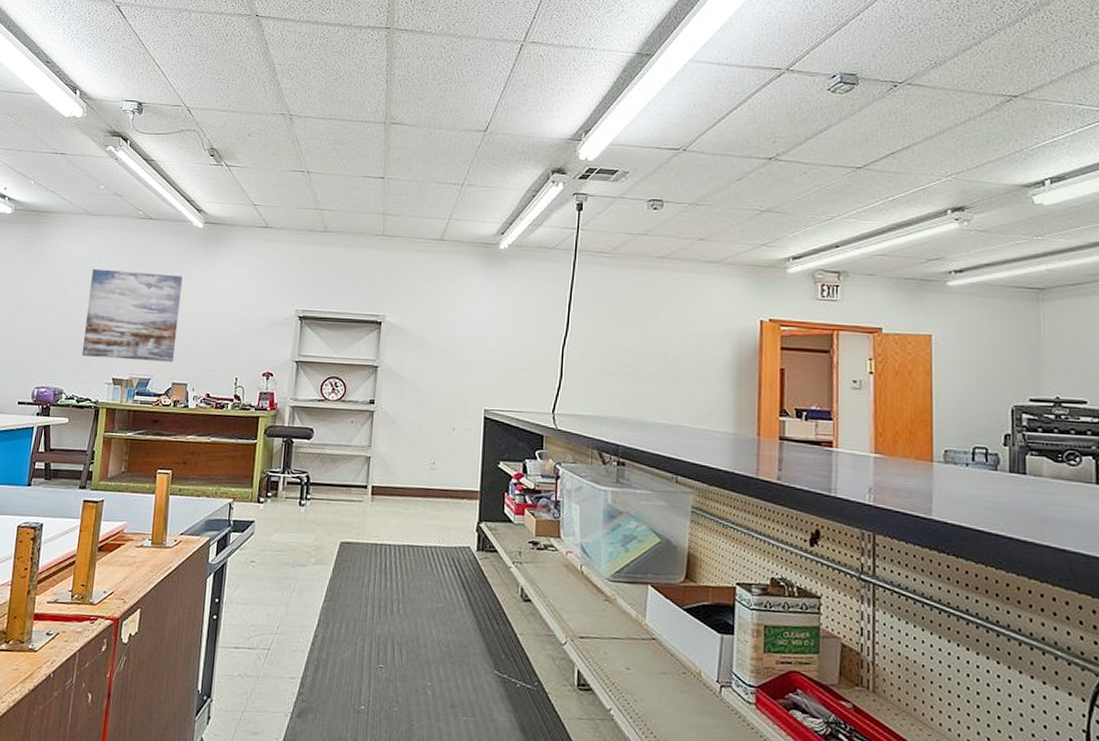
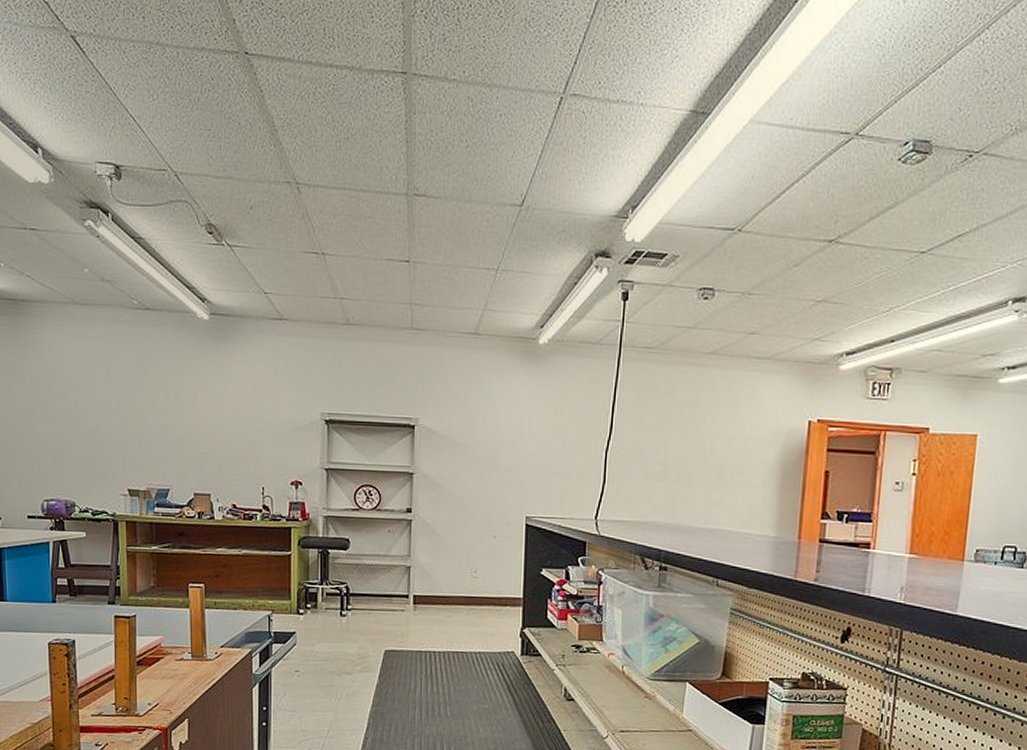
wall art: present [81,269,183,362] -> none [88,367,193,471]

